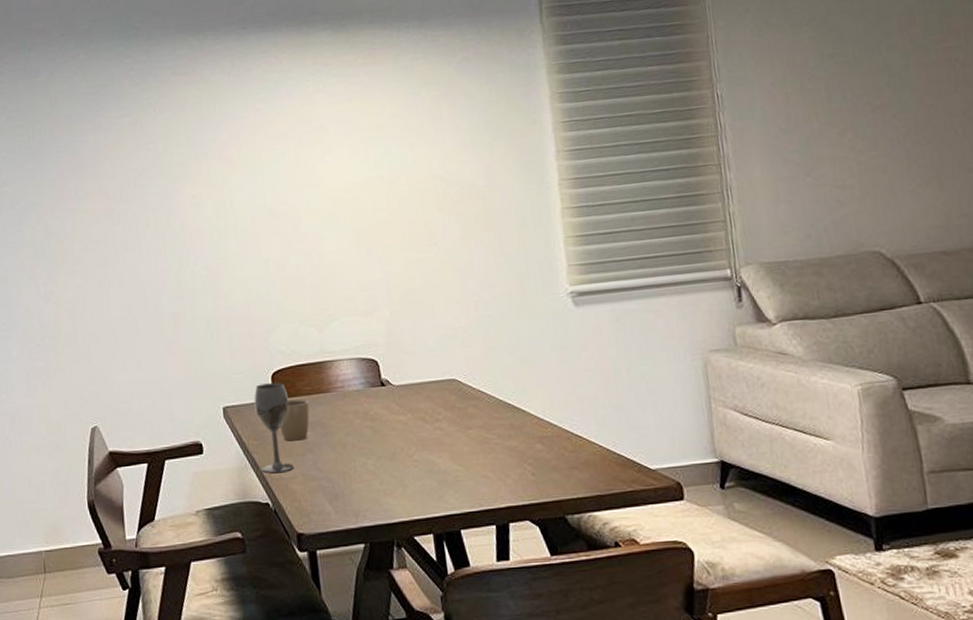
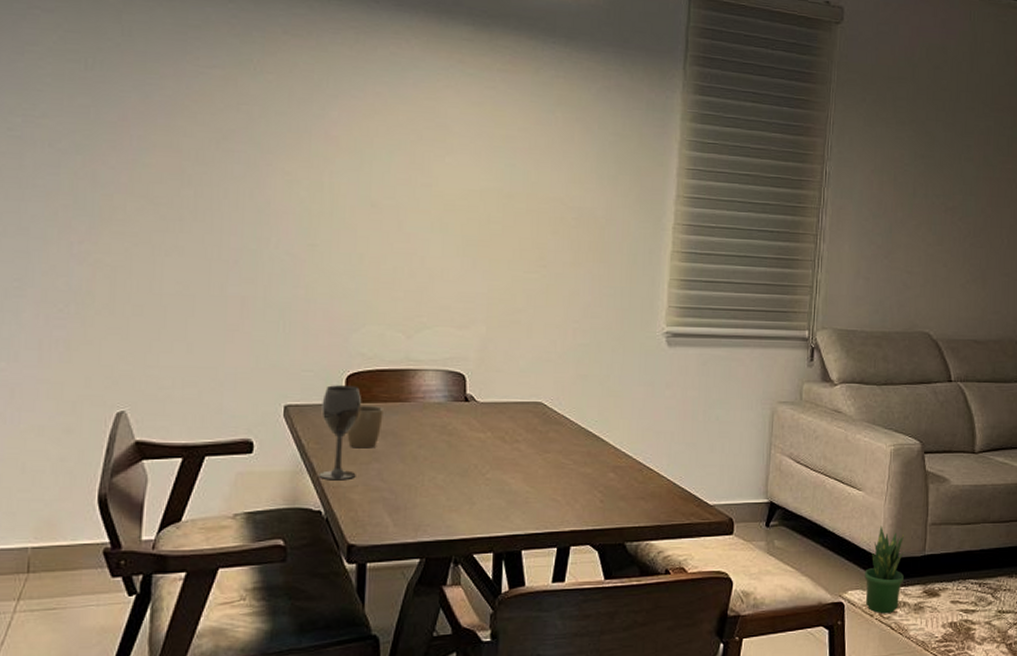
planter: none [853,478,906,580] -> present [864,526,904,613]

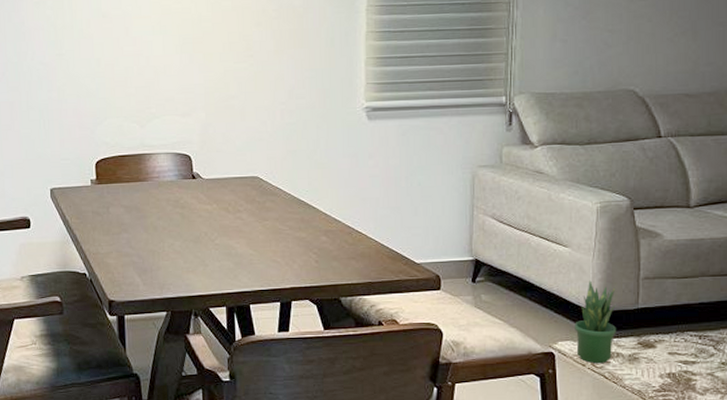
wine glass: present [319,385,362,481] -> none [78,170,110,249]
cup: present [347,405,383,449] -> none [100,185,127,222]

